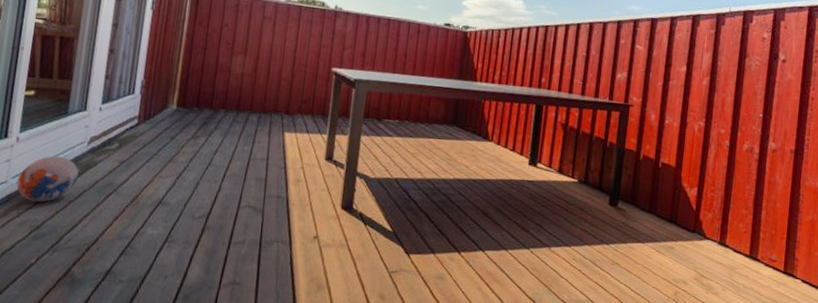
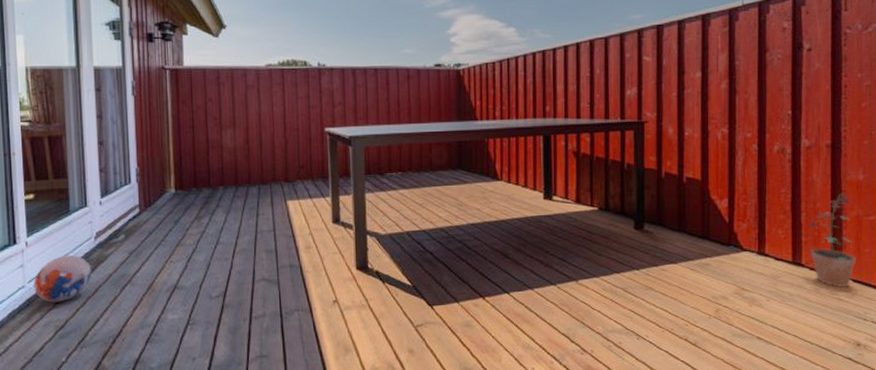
potted plant: none [766,198,809,286] -> present [808,194,856,287]

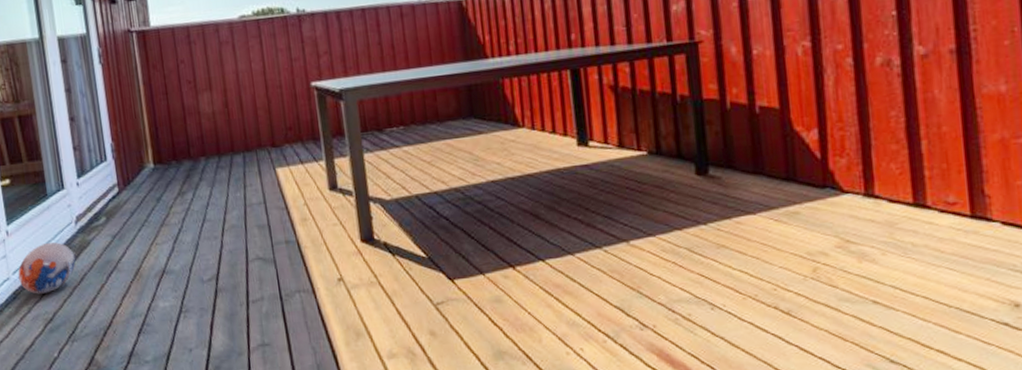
potted plant: present [808,194,856,287] -> none [932,112,1005,233]

